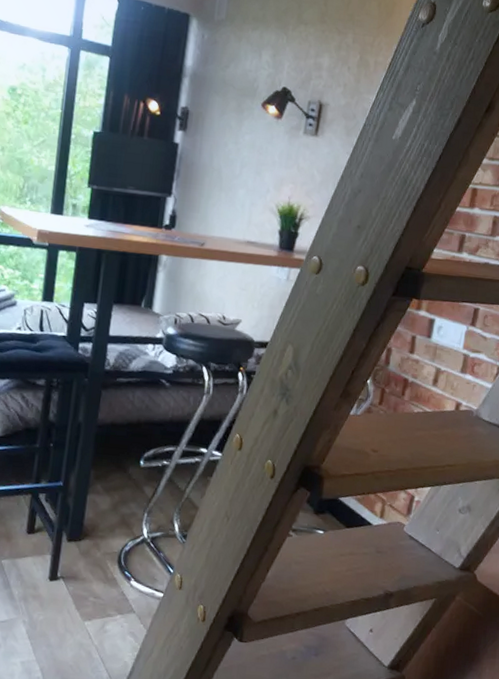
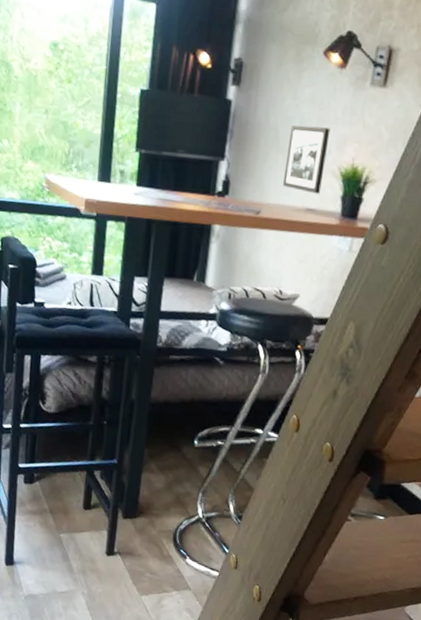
picture frame: none [226,167,269,229] -> present [283,125,331,194]

